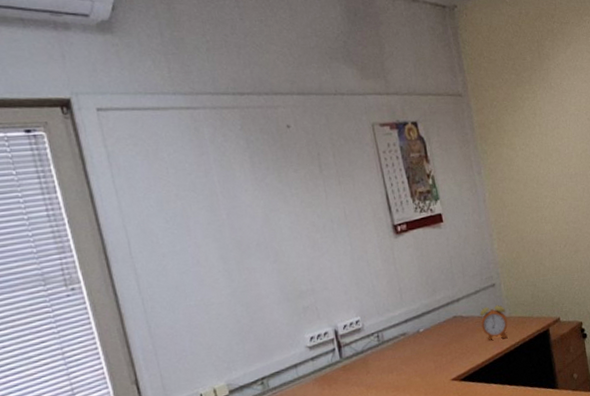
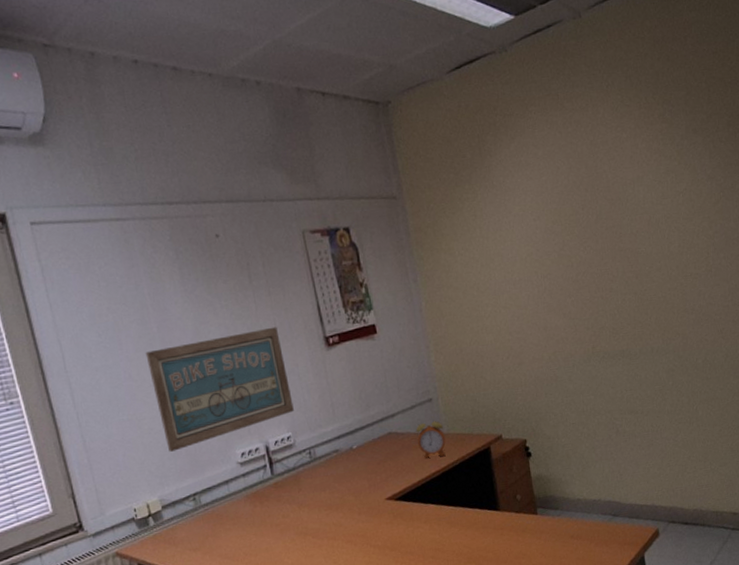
wall art: none [214,215,363,337] -> present [145,326,294,452]

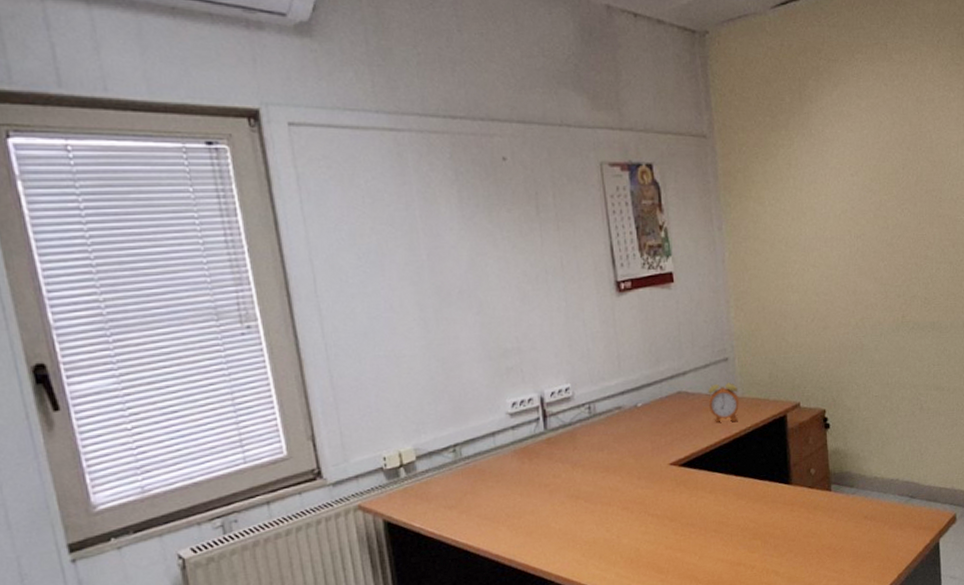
wall art: present [145,326,294,452] -> none [411,265,575,396]

